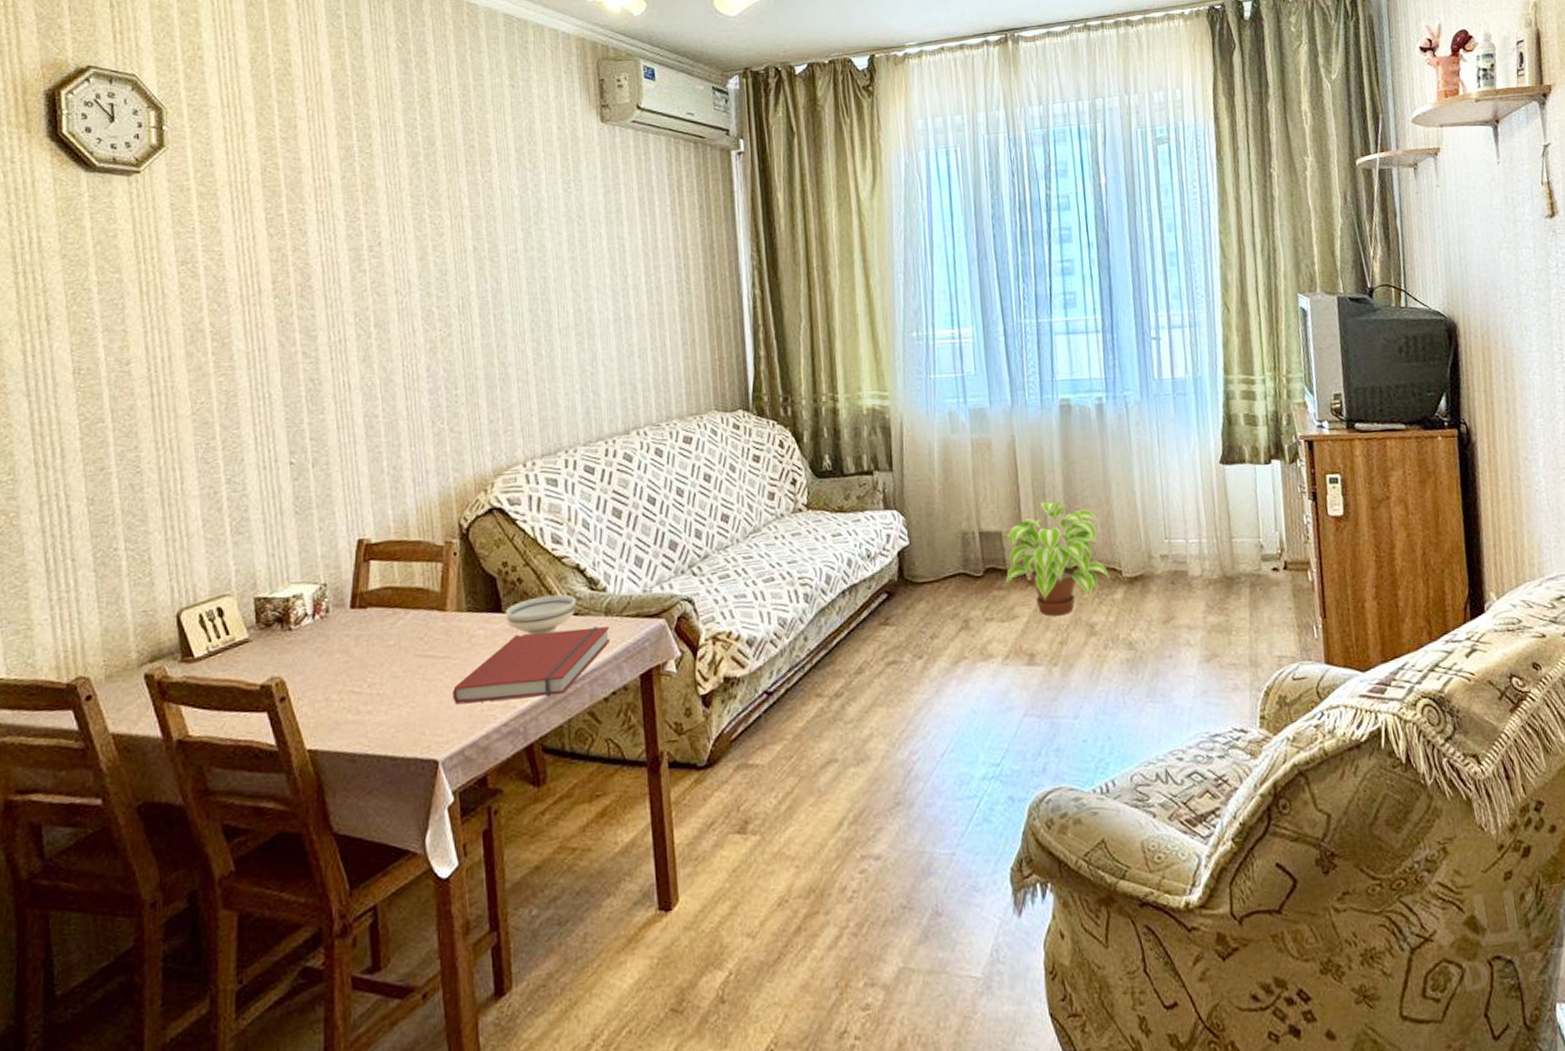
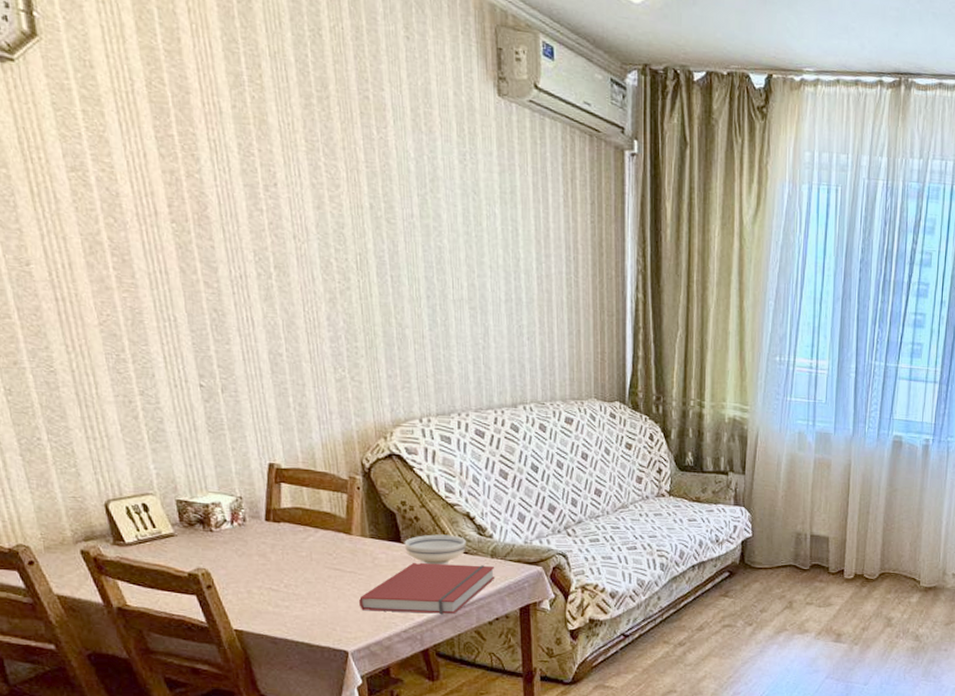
plant: present [1002,499,1110,616] -> none [826,518,910,608]

